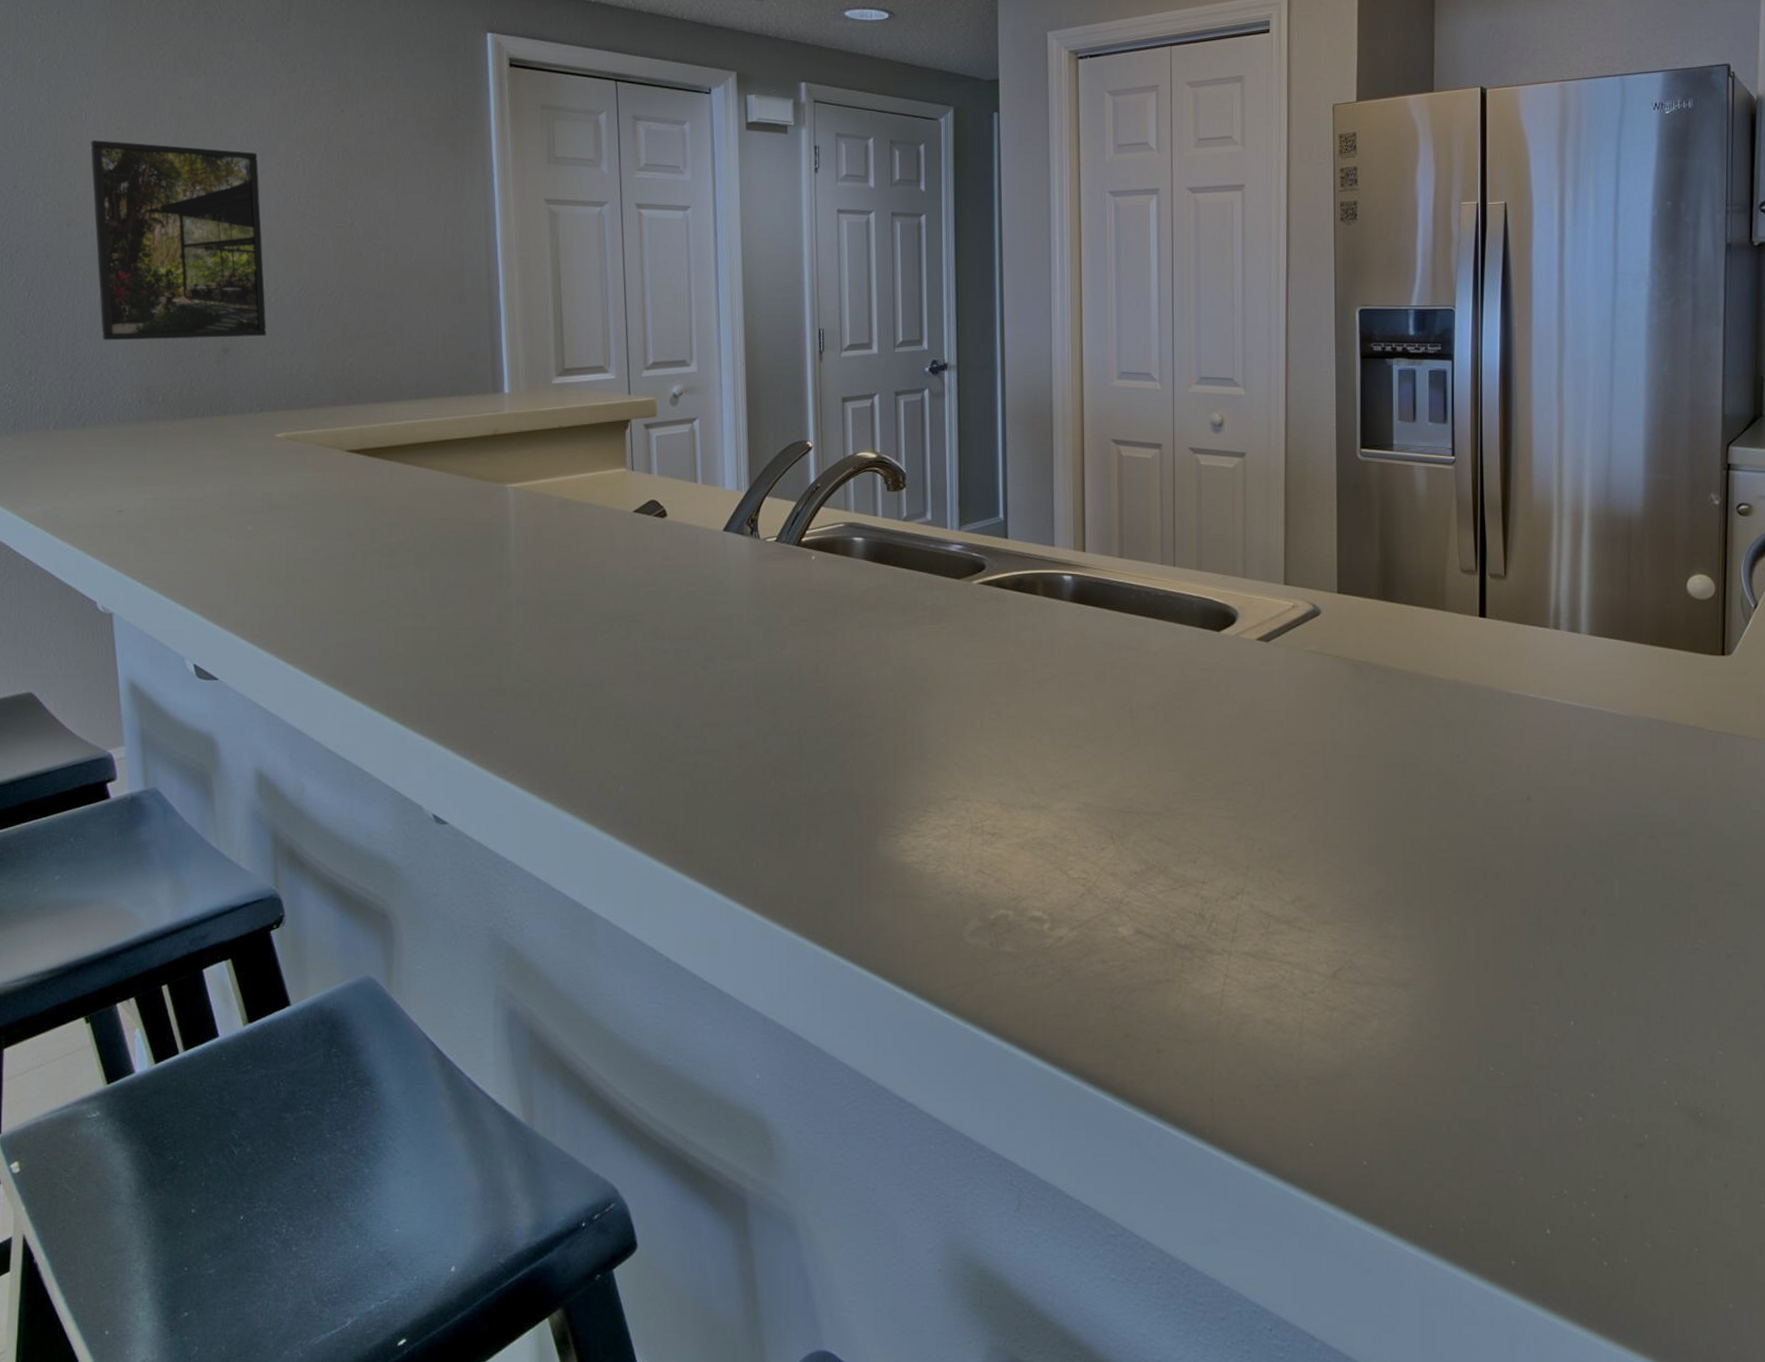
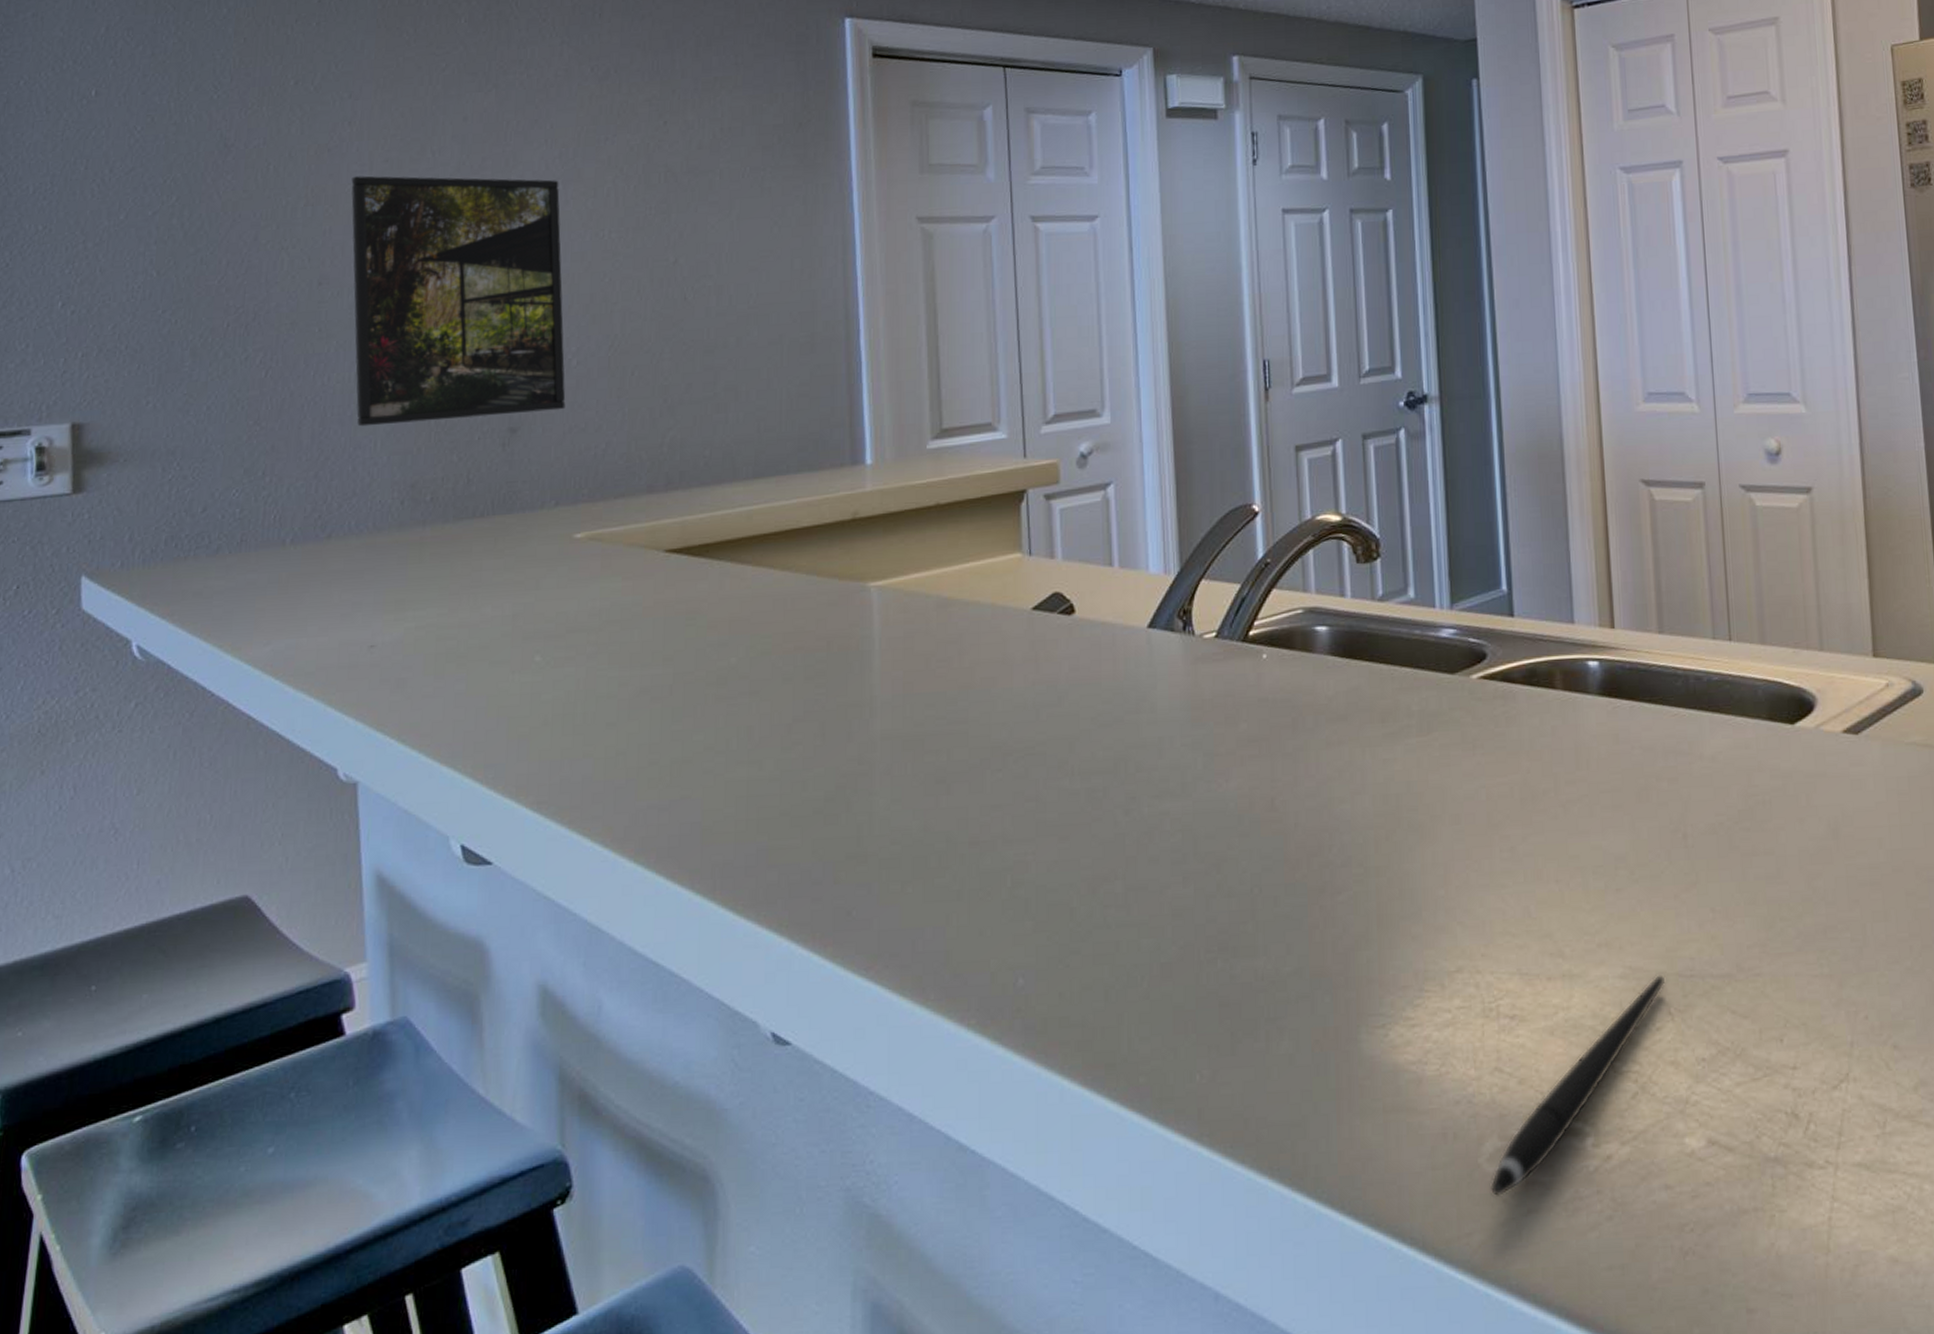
pen: none [970,810,1110,962] -> present [1489,974,1666,1198]

